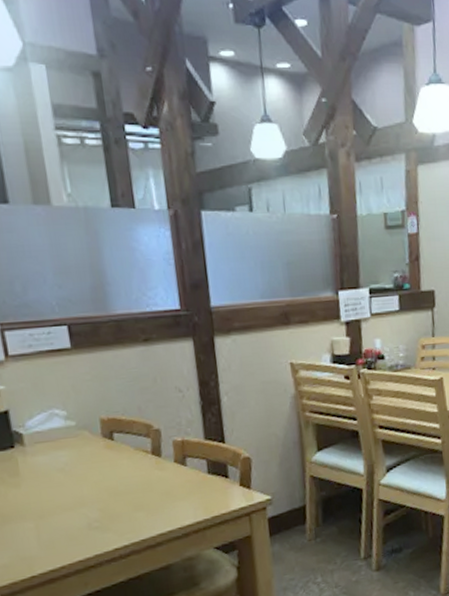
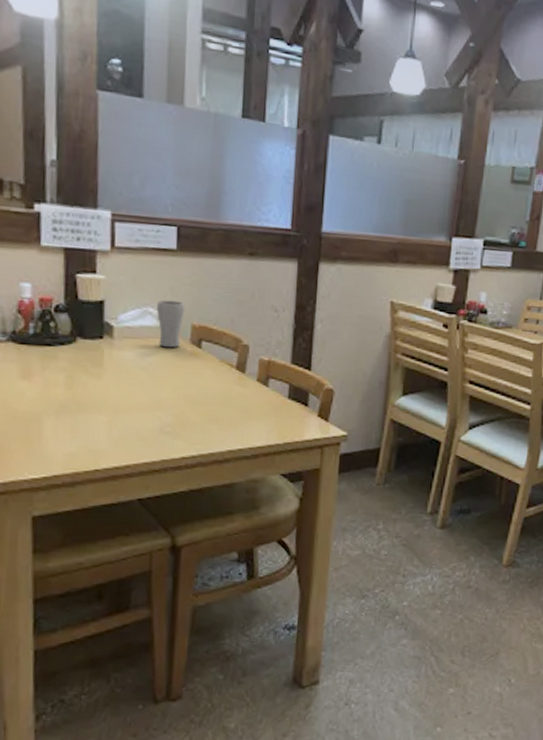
drinking glass: none [62,398,93,446] -> present [157,300,185,348]

